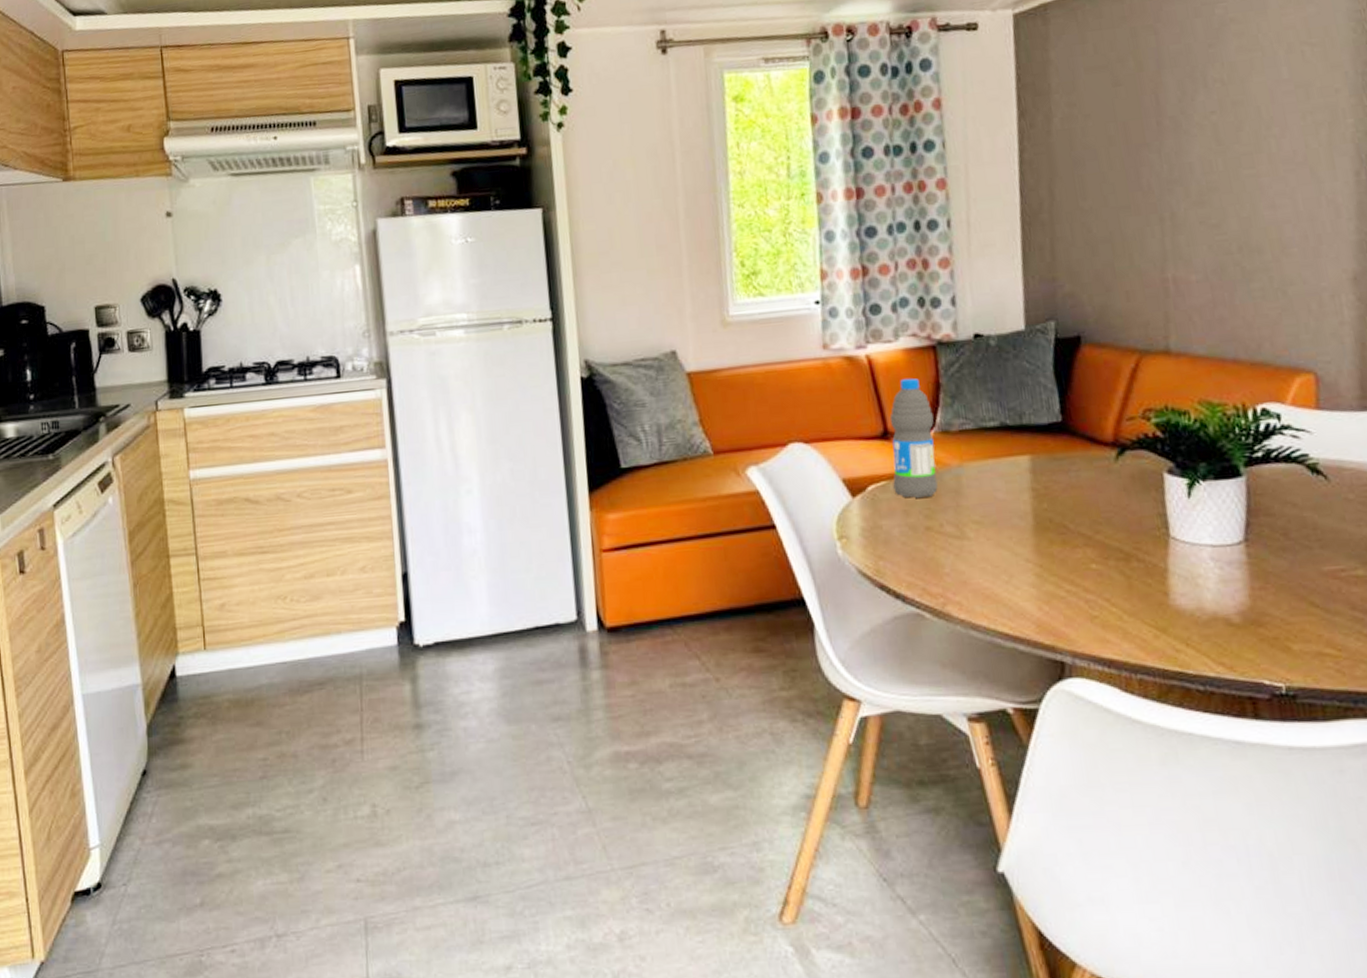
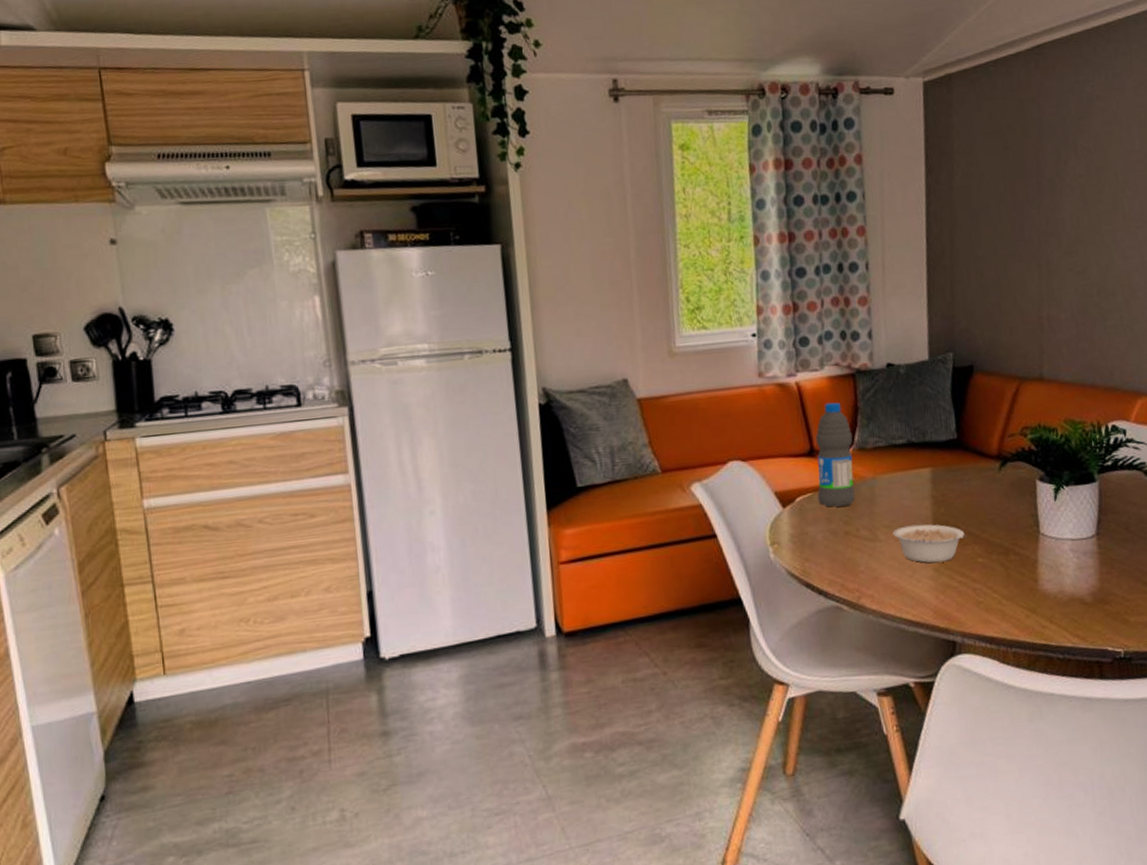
legume: none [984,521,1076,568] -> present [892,524,967,563]

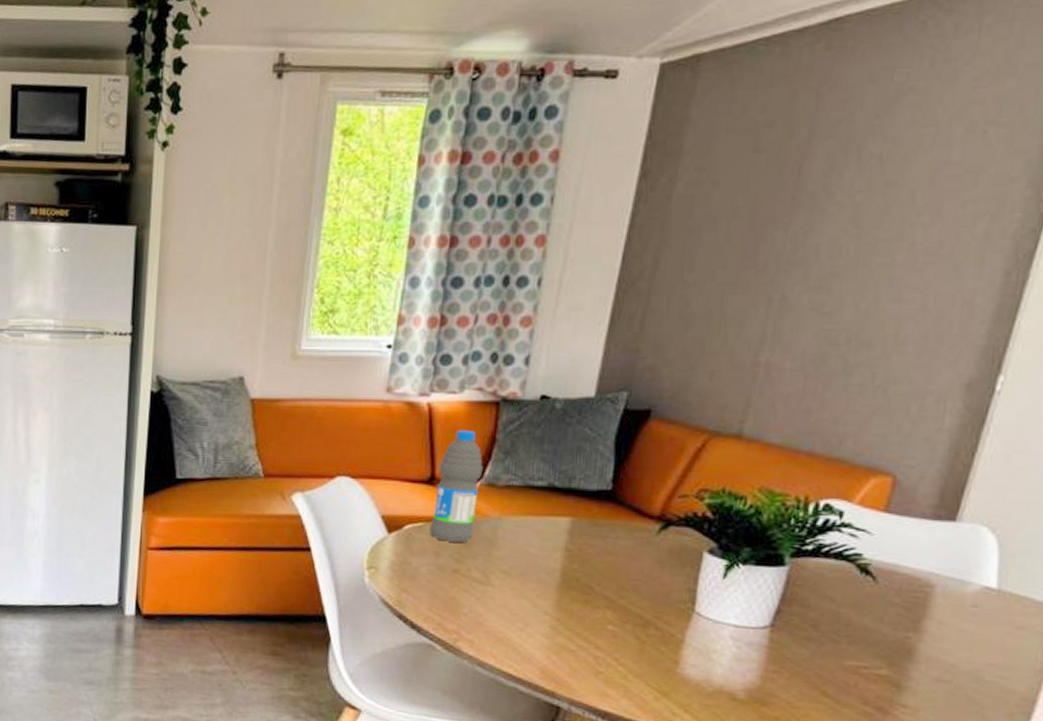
legume: present [892,524,967,563] -> none [509,575,600,622]

